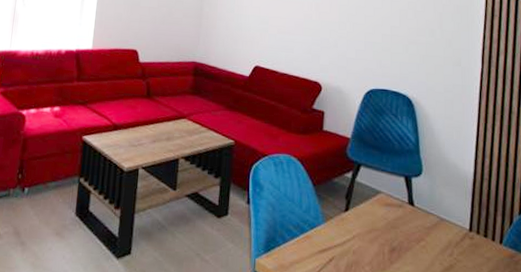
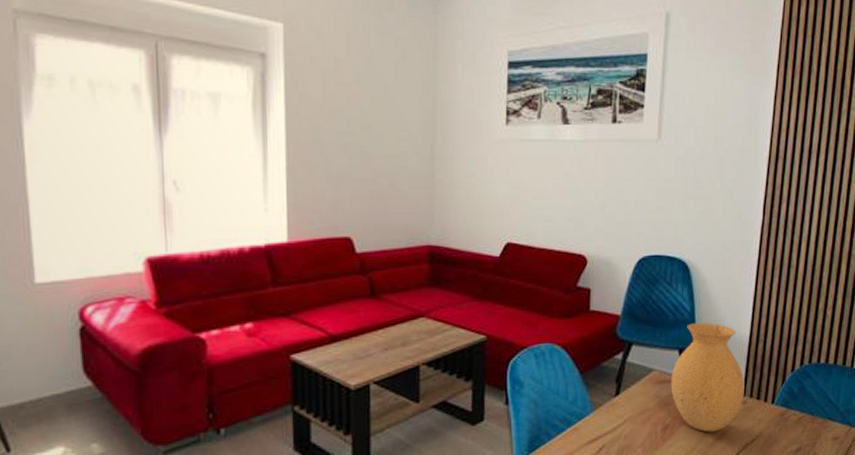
vase: none [397,154,471,263] -> present [671,322,745,432]

